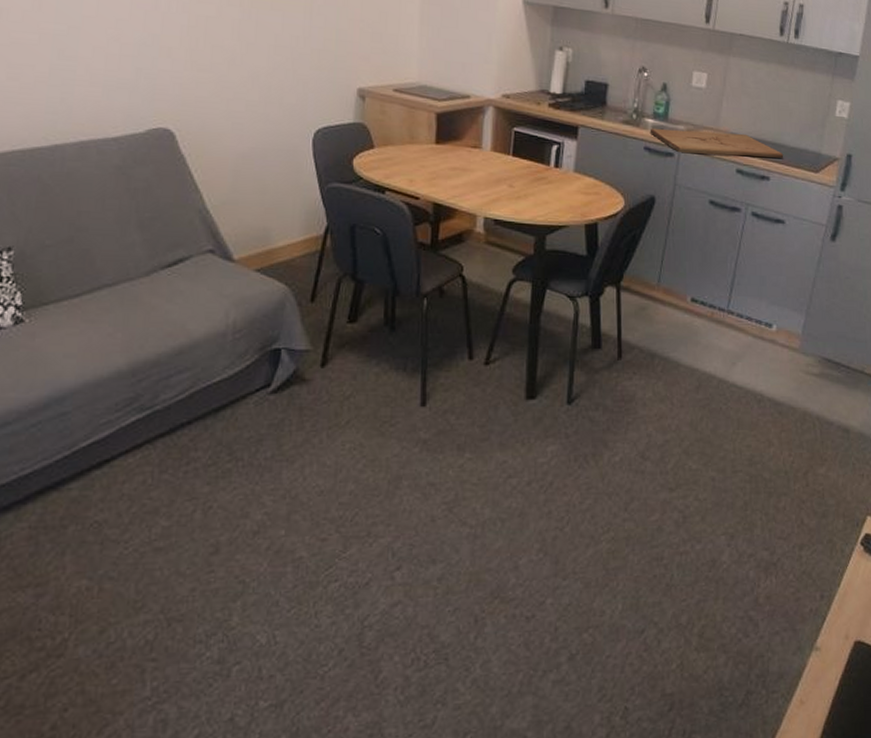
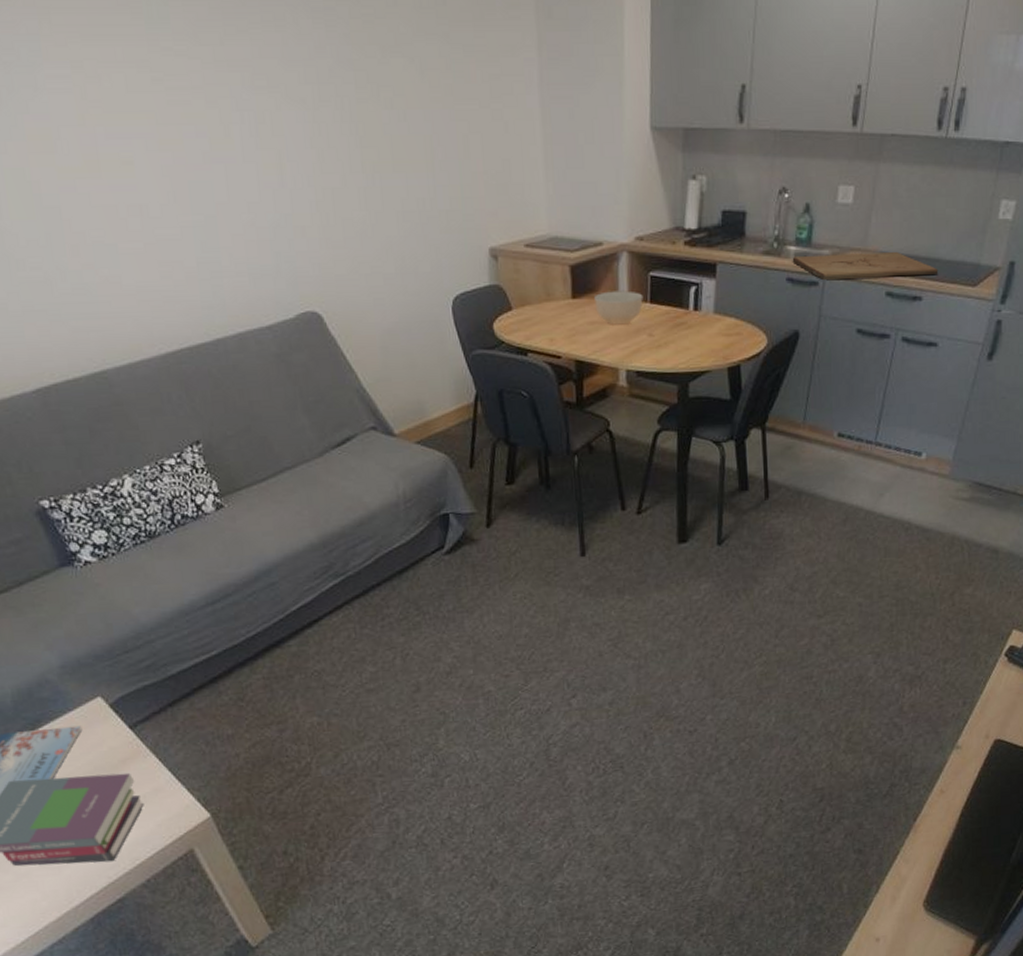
bowl: none [457,140,506,174] -> present [593,290,643,325]

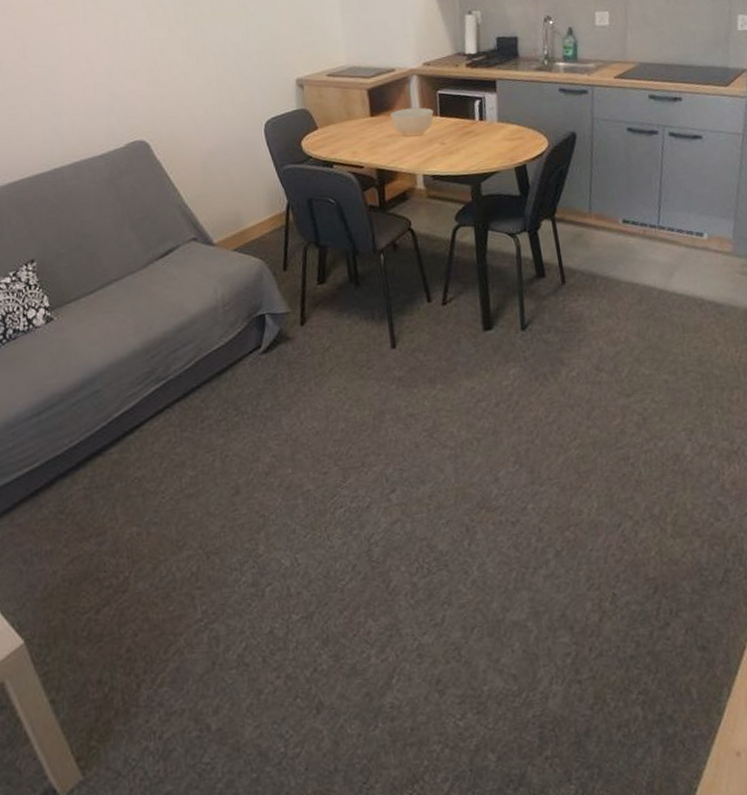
cutting board: present [792,252,939,281] -> none [562,62,693,89]

